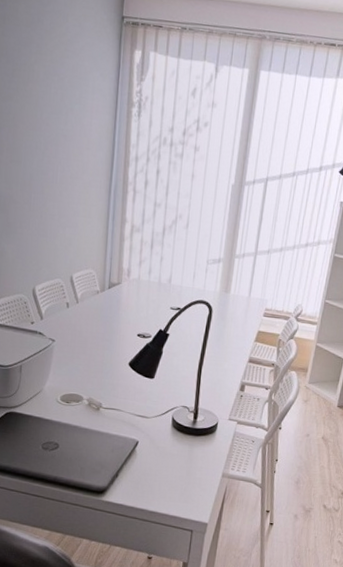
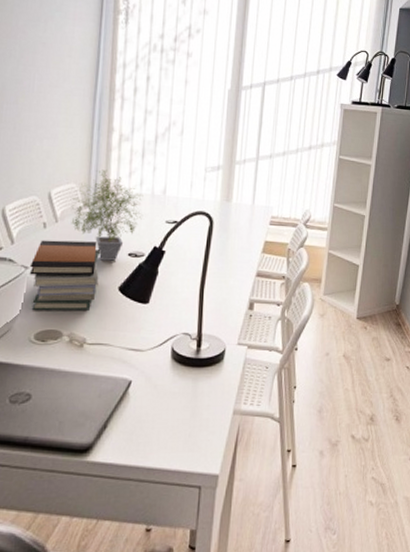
book stack: none [56,317,113,380] -> present [29,240,100,310]
potted plant: none [89,257,152,340] -> present [71,169,144,261]

